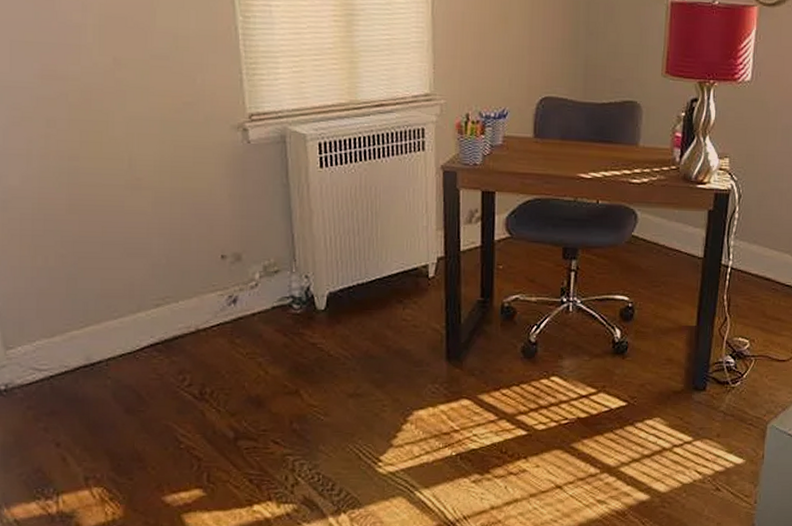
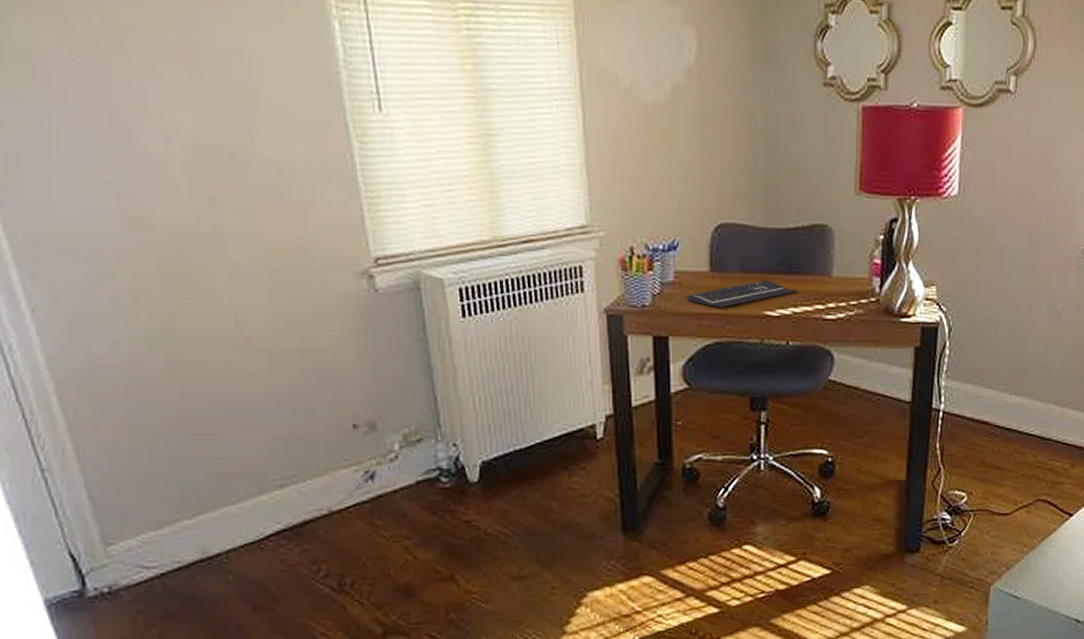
keyboard: none [513,146,610,169] -> present [688,280,799,307]

